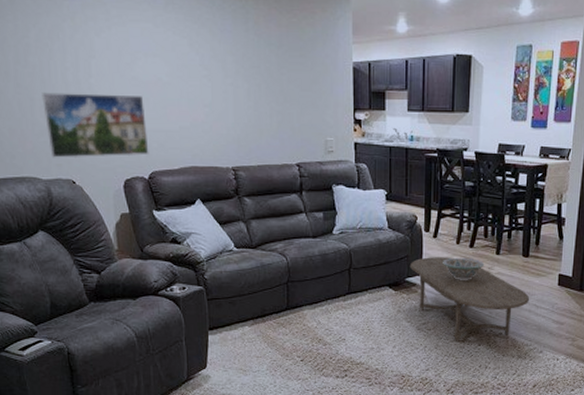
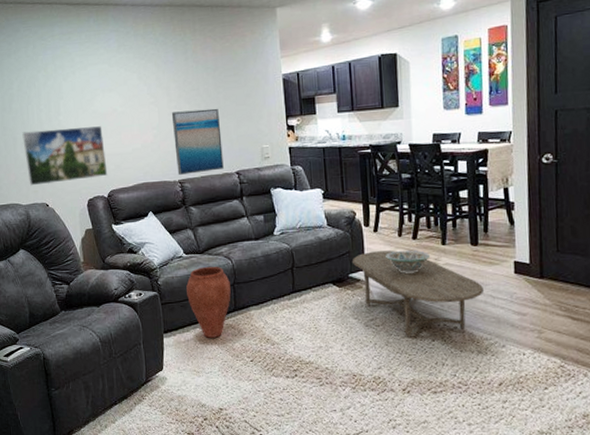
wall art: none [226,90,283,162] -> present [171,108,224,175]
vase: none [236,262,284,336] -> present [186,266,231,338]

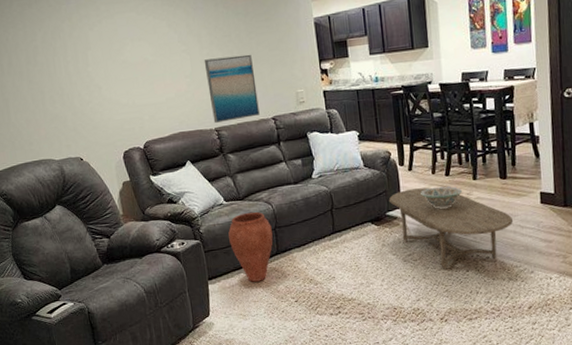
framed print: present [22,126,108,186] -> none [50,76,142,140]

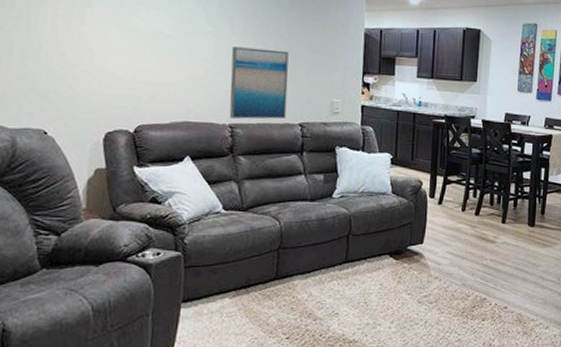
vase: present [228,212,273,282] -> none [219,226,275,310]
coffee table: present [388,187,514,270] -> none [412,224,536,316]
decorative bowl: present [421,186,463,209] -> none [447,225,490,250]

